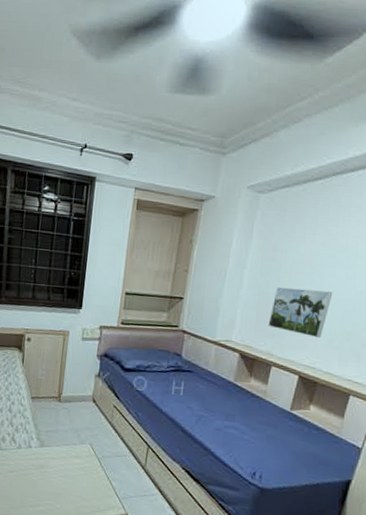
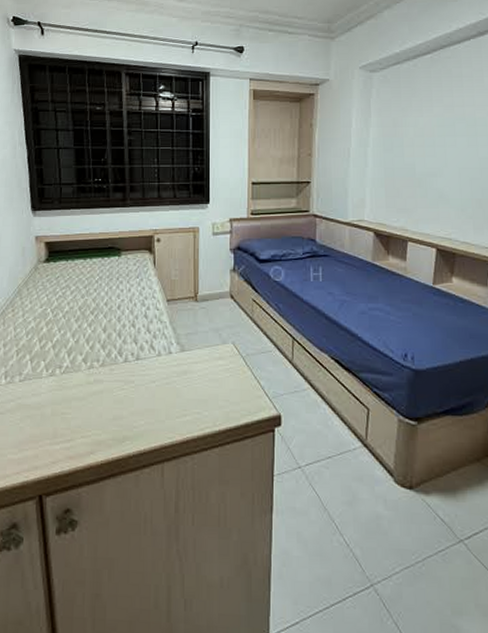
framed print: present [268,286,333,339] -> none [398,161,458,209]

